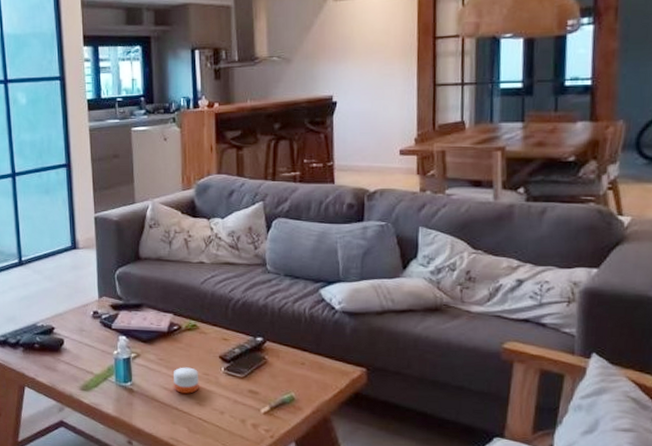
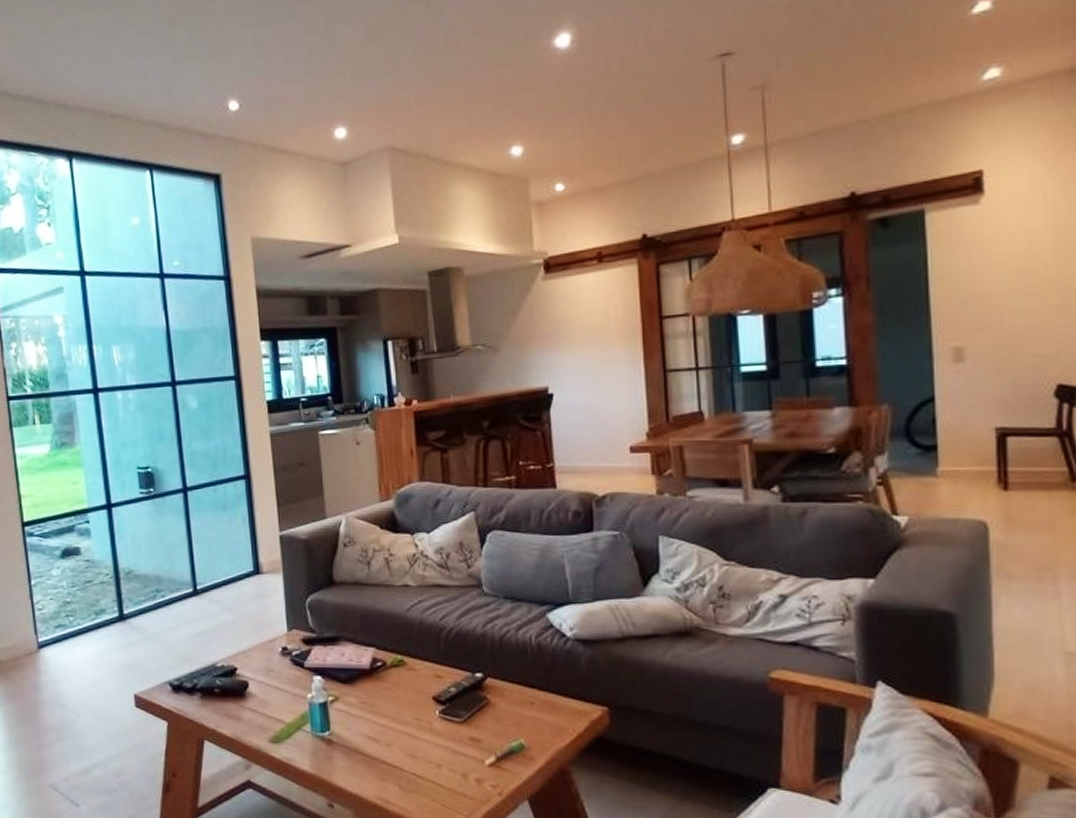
candle: present [174,367,199,394] -> none [379,711,410,744]

